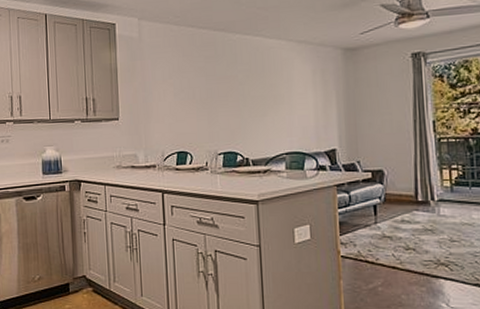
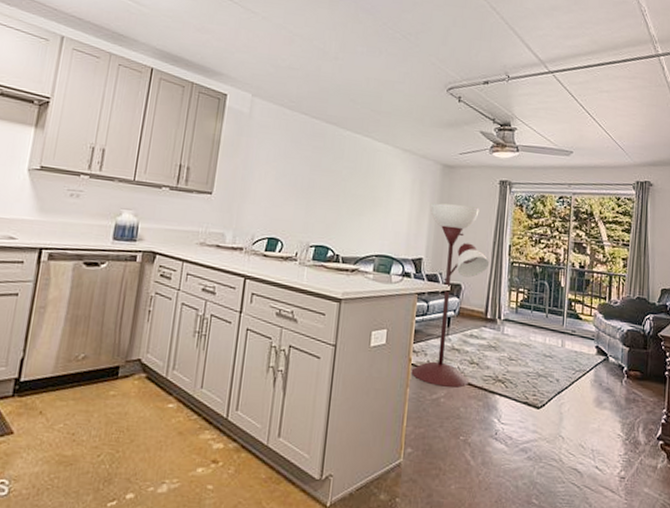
floor lamp: none [335,87,413,275] -> present [410,203,490,388]

